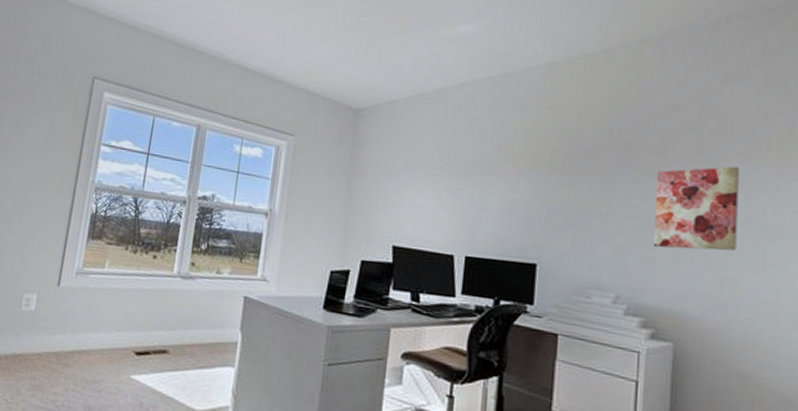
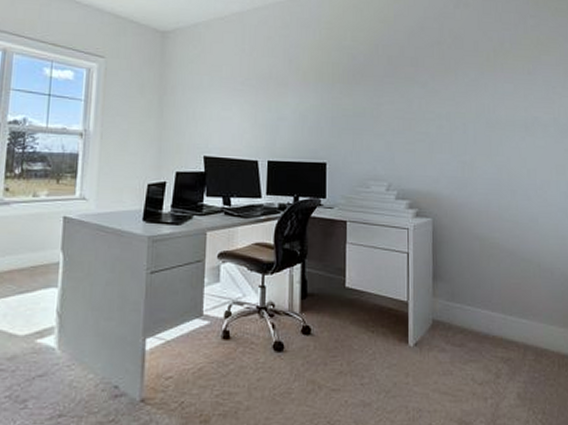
wall art: present [653,166,739,251] -> none [412,73,471,142]

